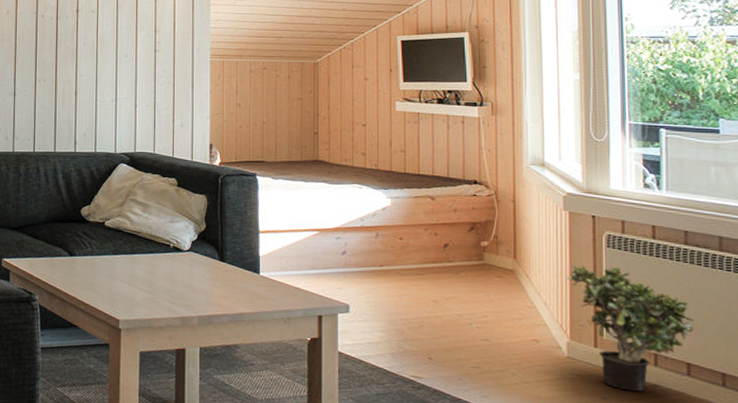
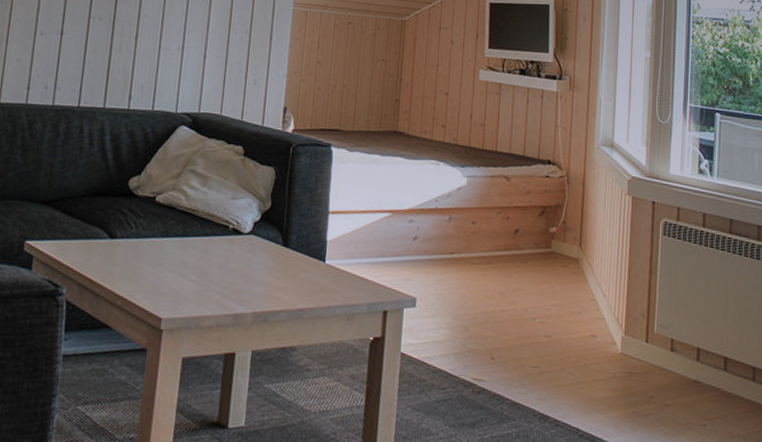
potted plant: present [566,264,694,392] -> none [625,253,733,389]

